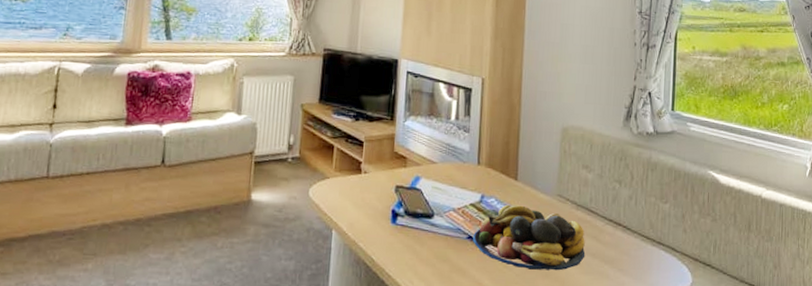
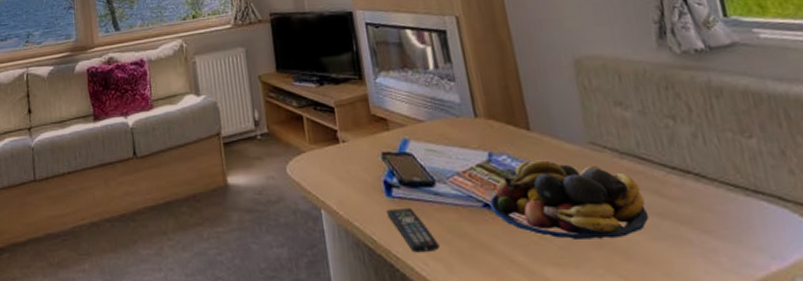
remote control: none [388,234,426,273] -> present [386,207,440,253]

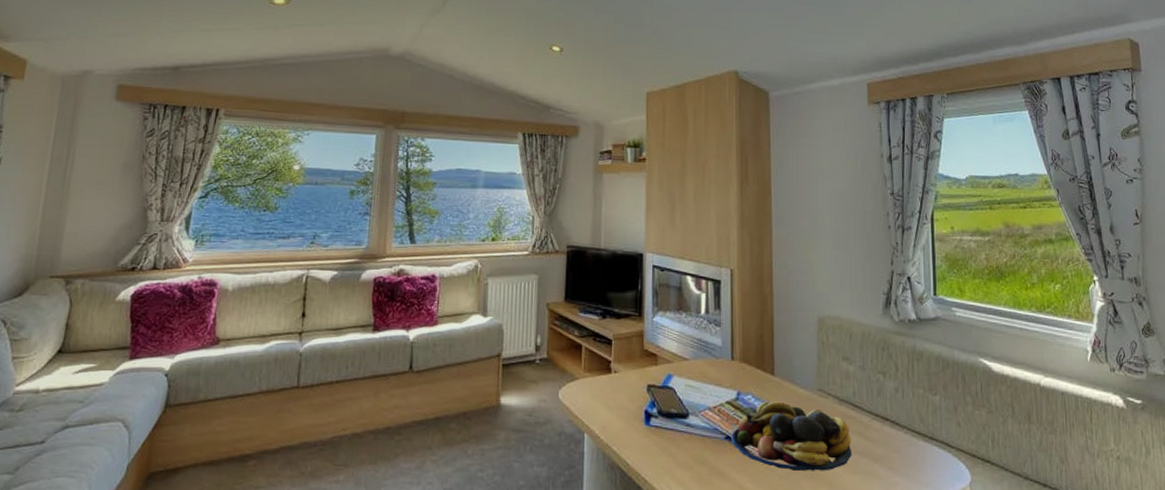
remote control: present [386,207,440,253] -> none [642,435,683,477]

